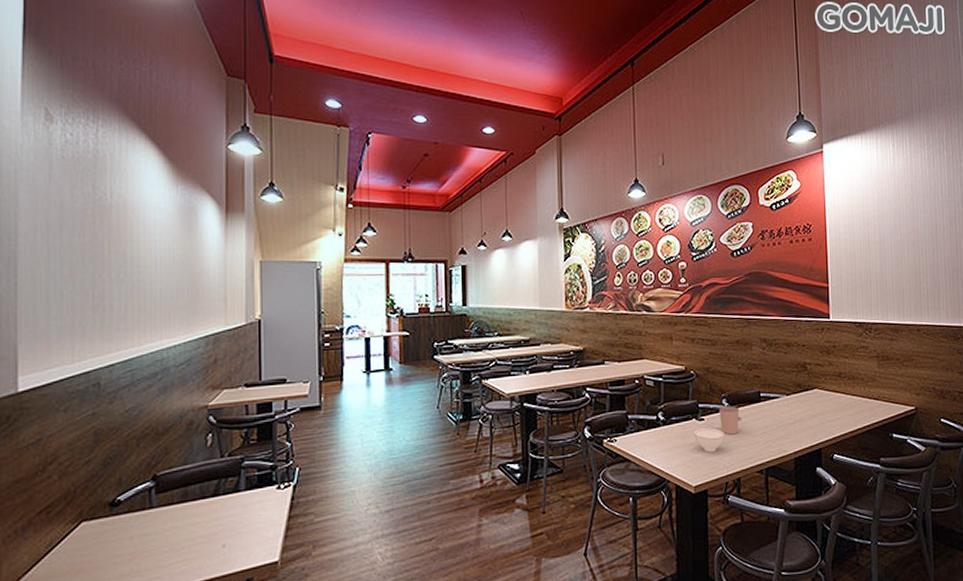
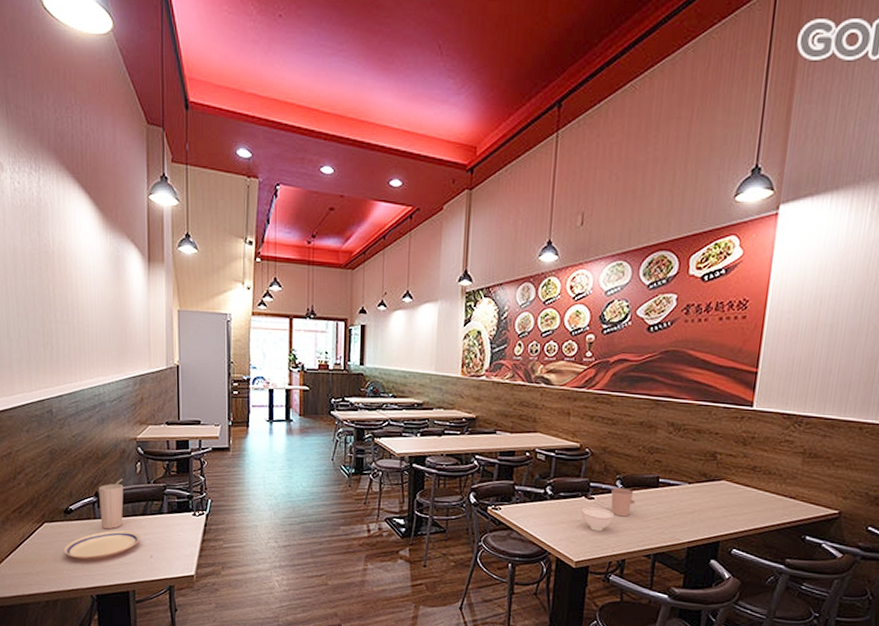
plate: none [106,517,210,563] -> present [63,530,141,560]
cup: none [158,455,189,520] -> present [99,478,124,529]

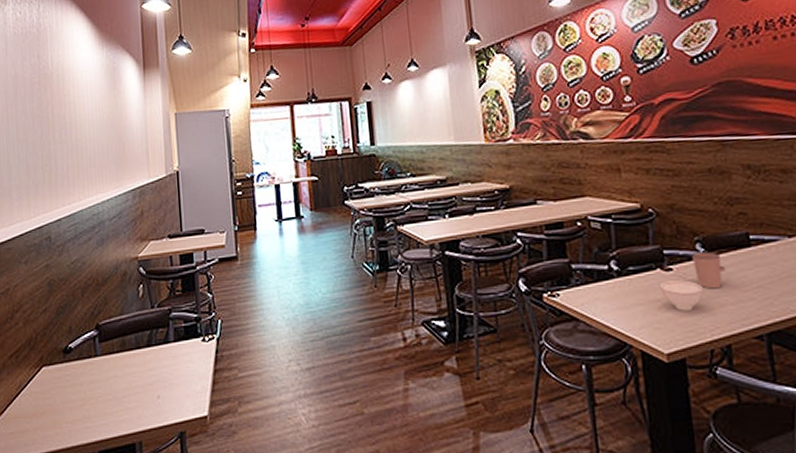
plate: present [63,530,141,560] -> none [62,367,146,408]
cup: present [99,478,124,529] -> none [100,305,126,368]

